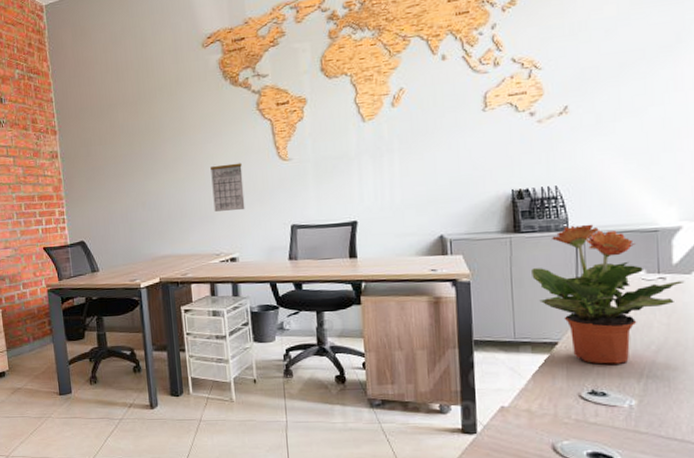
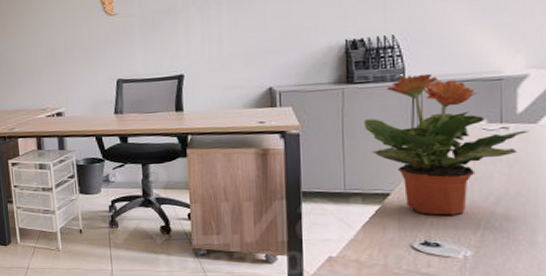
calendar: present [210,162,245,212] -> none [36,19,71,68]

